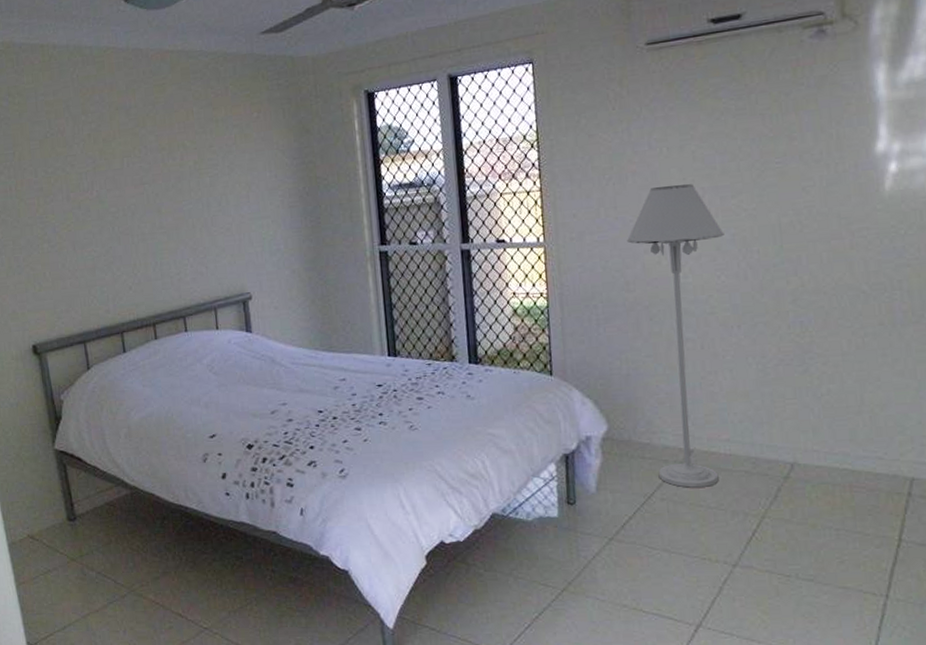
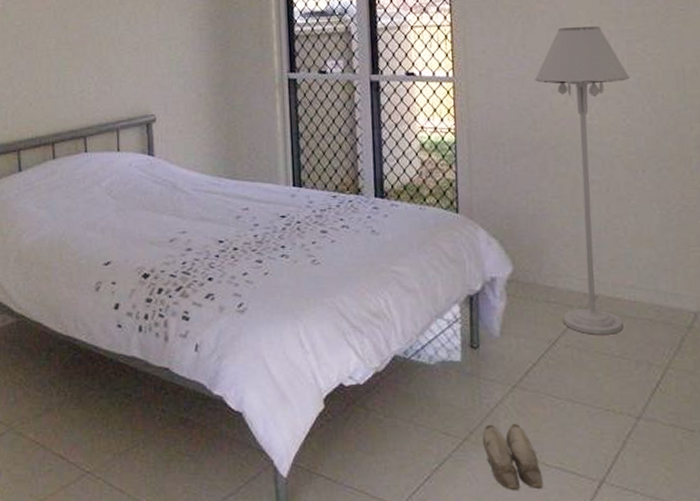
slippers: none [580,573,641,637] -> present [482,423,544,491]

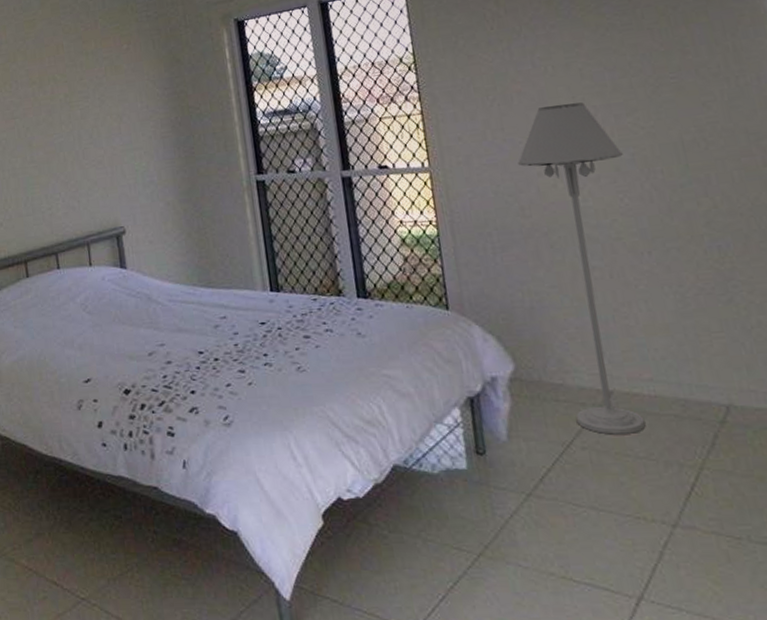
slippers: present [482,423,544,491] -> none [498,535,574,611]

